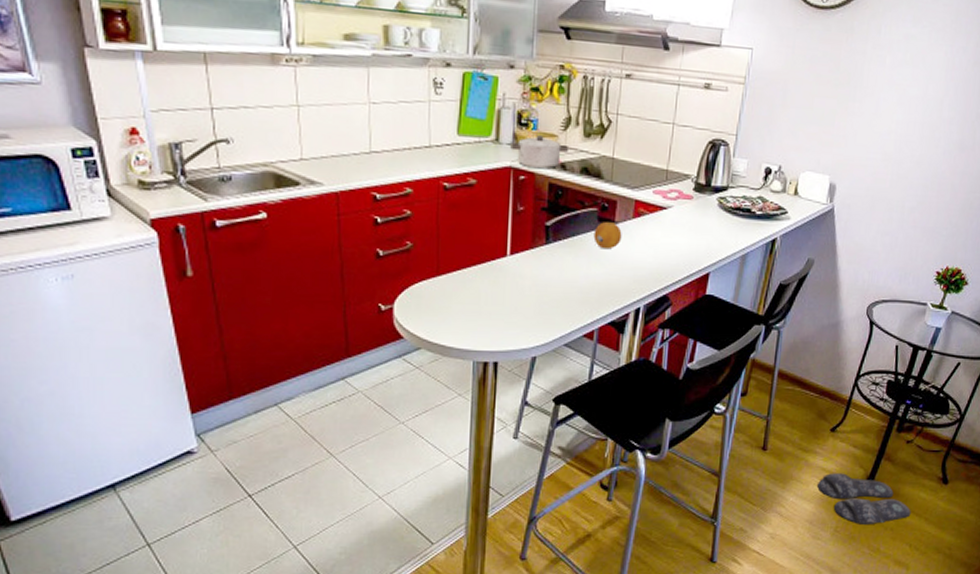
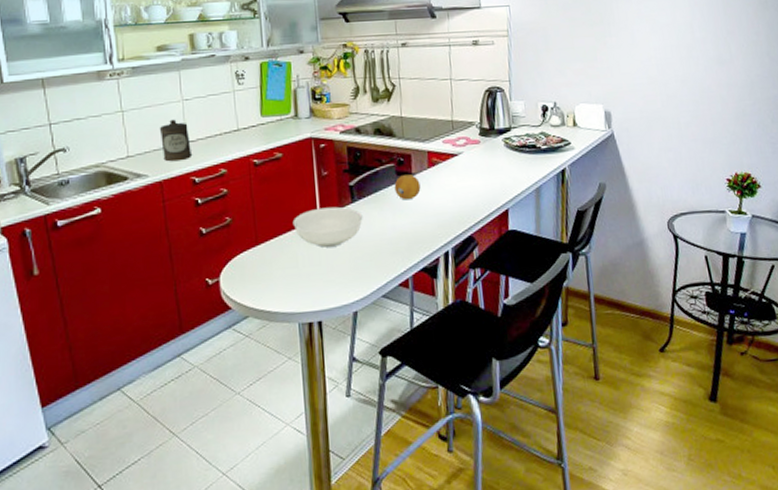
canister: none [339,123,375,173] -> present [159,119,191,162]
bowl: none [479,245,556,288] -> present [292,206,363,247]
cooking pot: present [510,135,568,169] -> none [308,106,360,136]
slippers: present [817,473,911,524] -> none [659,395,765,450]

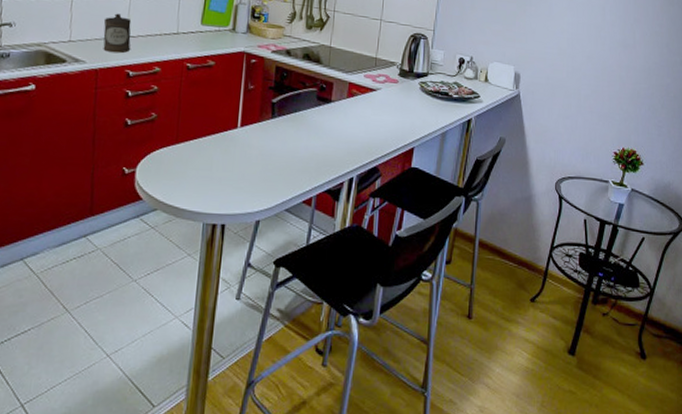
bowl: present [292,206,363,247] -> none [213,118,280,157]
fruit: present [394,174,421,200] -> none [313,100,338,125]

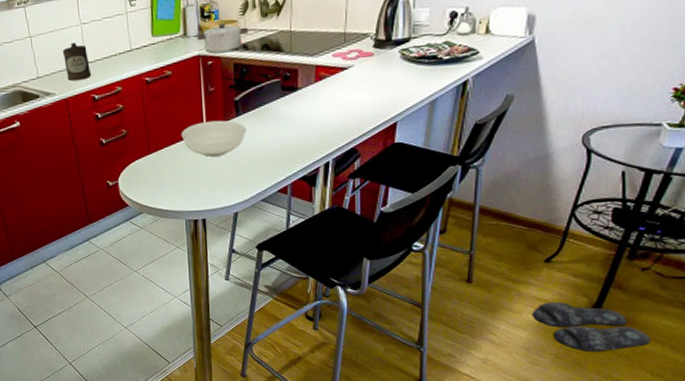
bowl: none [213,118,280,157] -> present [181,120,247,157]
cooking pot: none [245,26,293,55] -> present [197,23,248,54]
slippers: none [522,344,614,400] -> present [532,302,651,351]

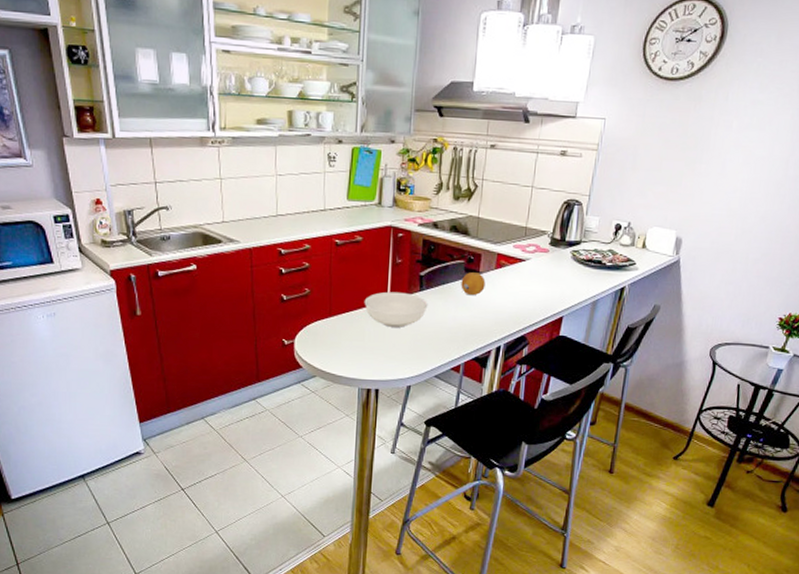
canister: present [62,42,91,82] -> none [253,192,280,232]
cooking pot: present [197,23,248,54] -> none [391,199,440,228]
fruit: none [279,89,306,114] -> present [461,272,486,296]
slippers: present [532,302,651,351] -> none [660,496,750,544]

